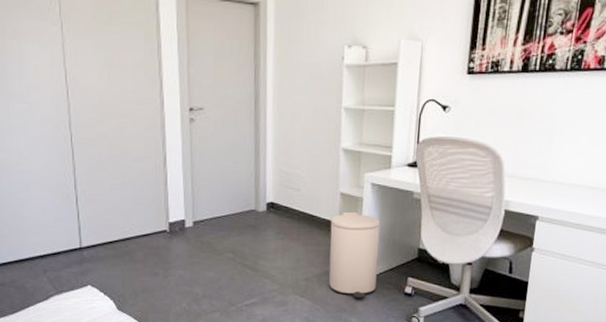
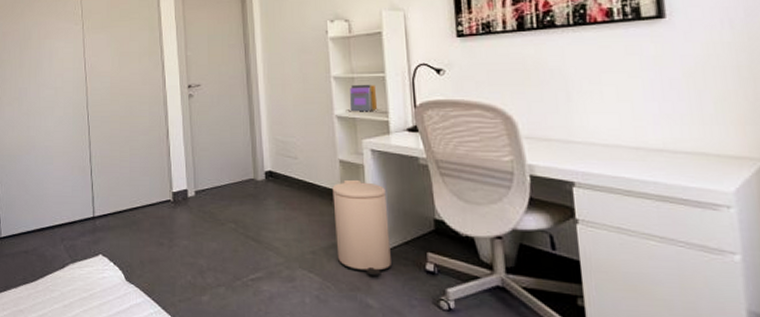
books: none [356,118,385,146] -> present [349,85,378,112]

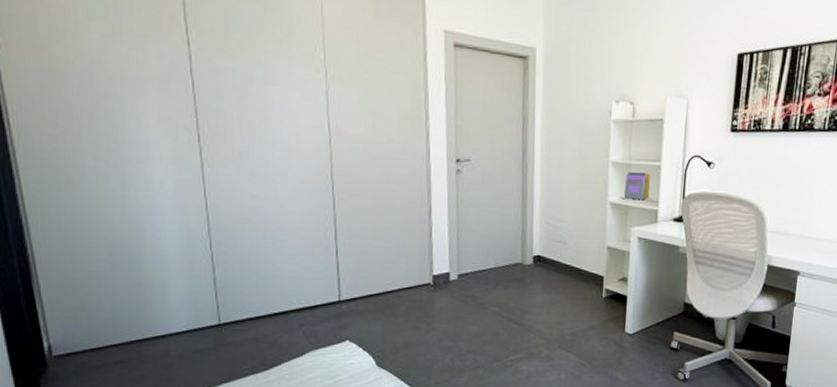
pedal bin: present [332,179,391,277] -> none [595,265,646,354]

